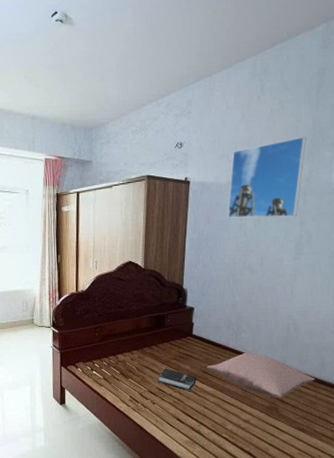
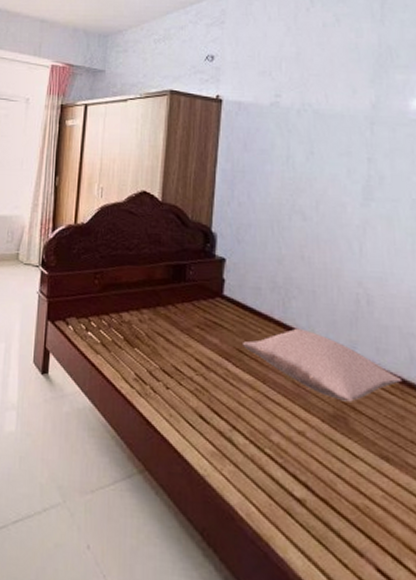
hardback book: present [158,368,196,392] -> none [174,338,228,377]
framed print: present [227,136,307,218] -> none [270,55,371,151]

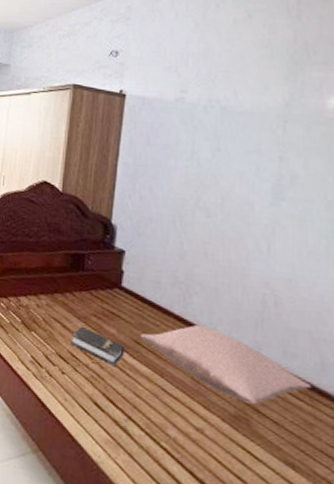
hardback book: none [174,338,228,377] -> present [70,326,125,367]

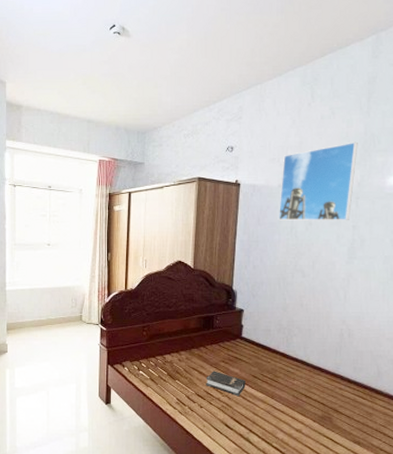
pillow: present [141,324,312,404] -> none [257,357,372,407]
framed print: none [174,51,285,149] -> present [278,141,358,221]

